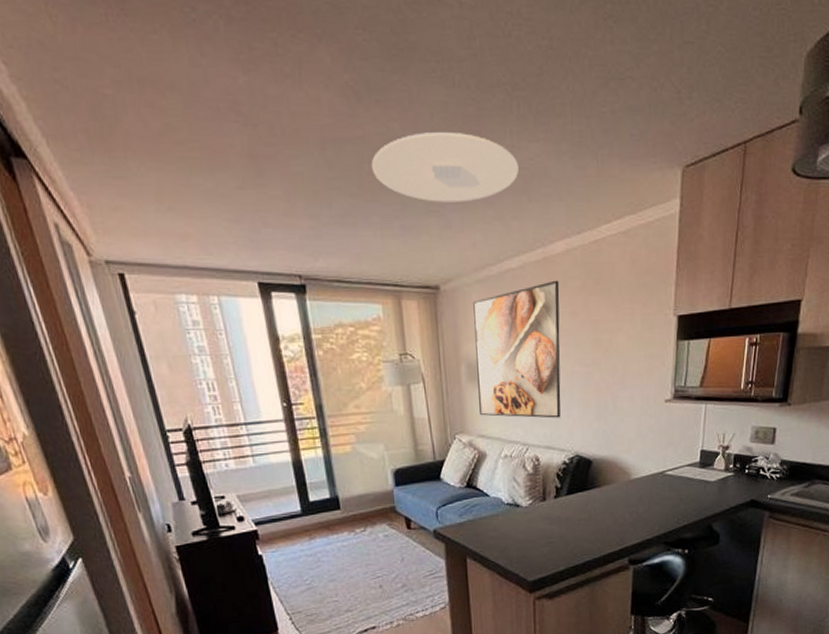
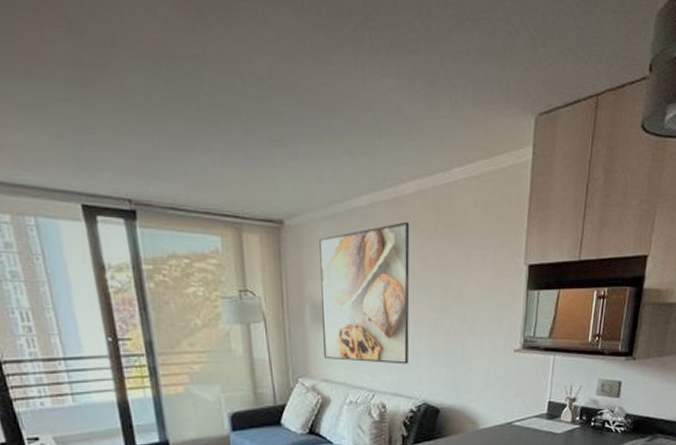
ceiling light: present [371,132,519,203] -> none [211,56,370,134]

